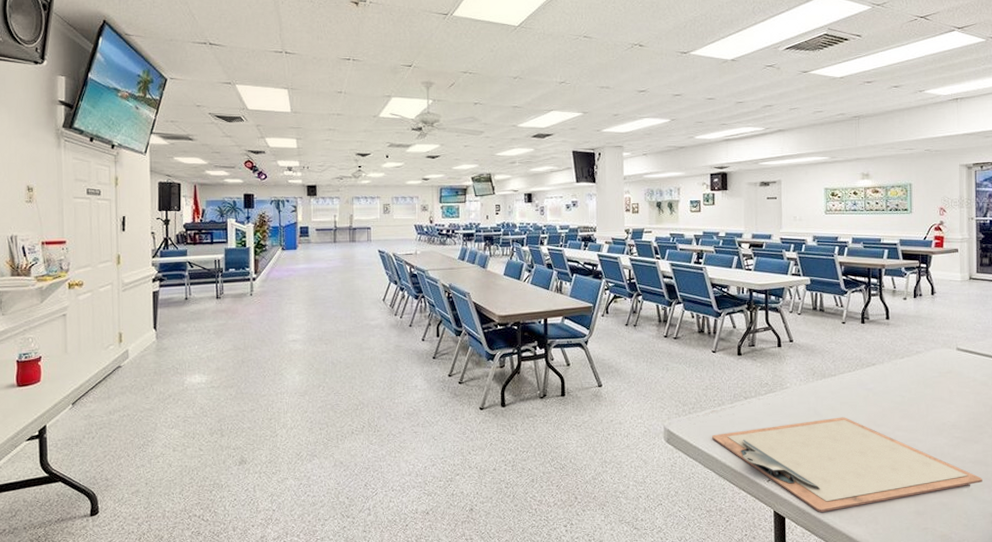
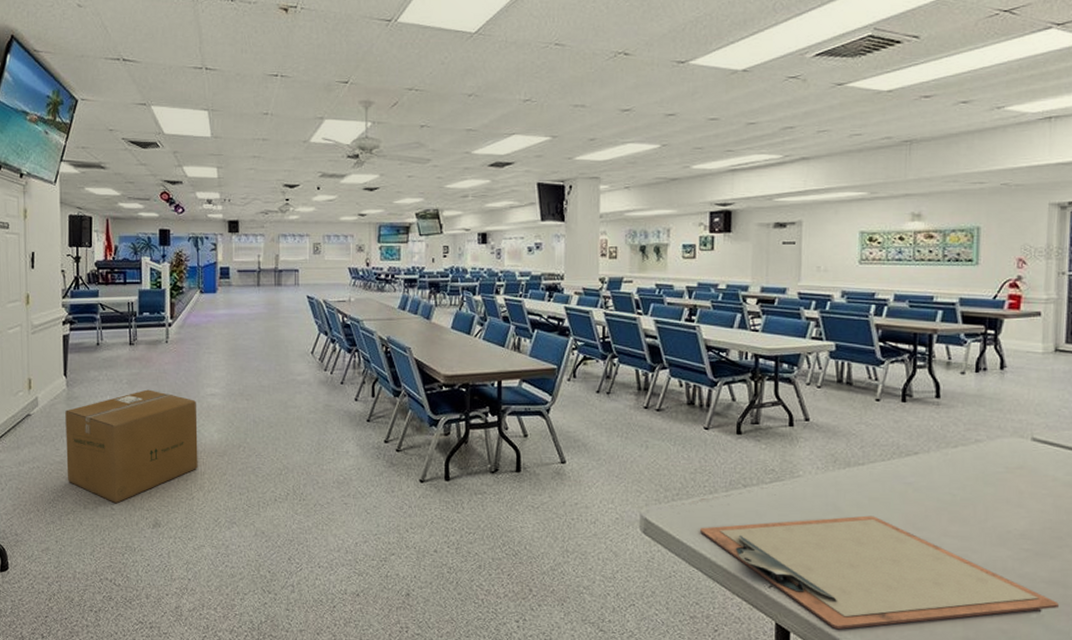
box: none [155,338,281,445] -> present [65,389,198,504]

